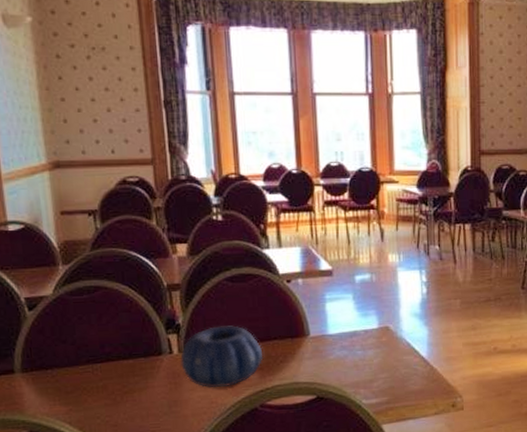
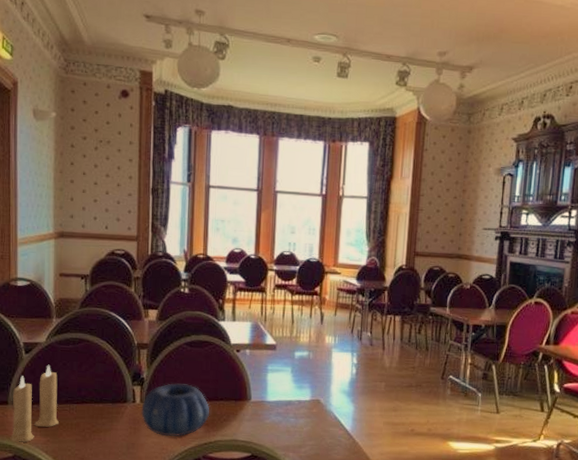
candle: none [18,320,81,417] -> present [8,364,59,443]

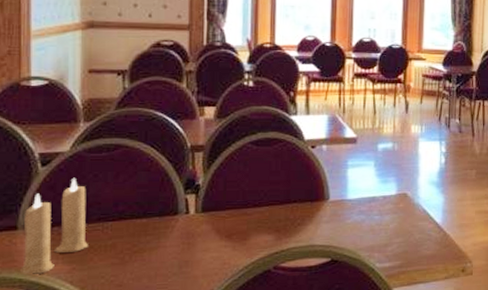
decorative bowl: present [141,383,210,437] -> none [196,188,281,249]

